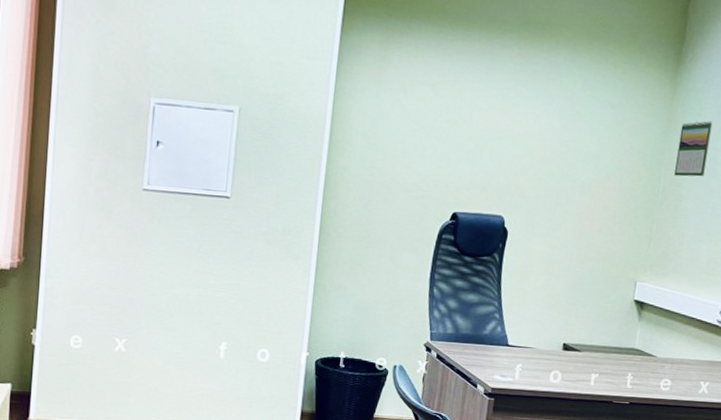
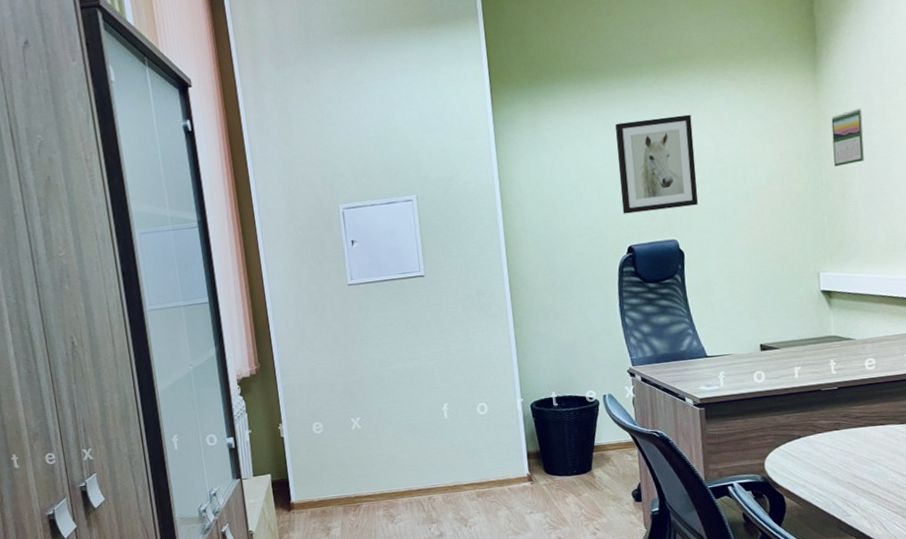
wall art: none [454,79,545,185] -> present [615,114,698,214]

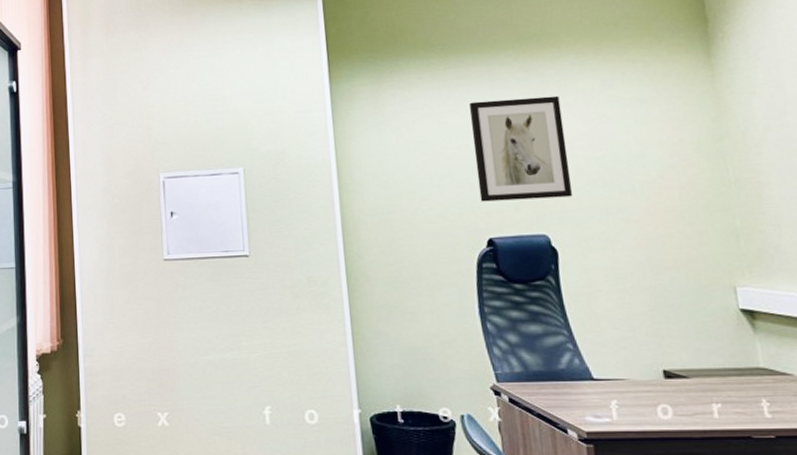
calendar: present [831,108,864,167] -> none [734,97,782,162]

